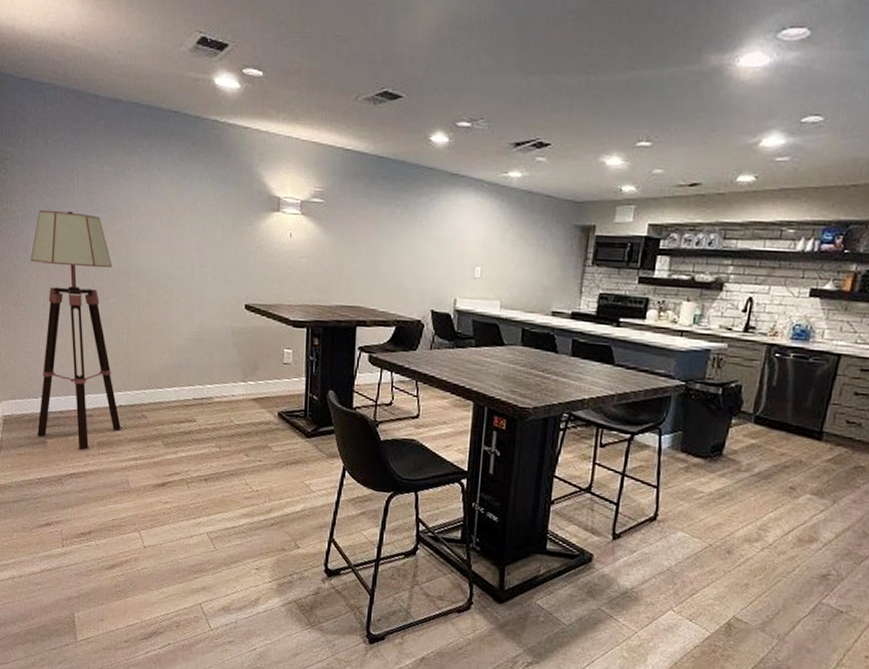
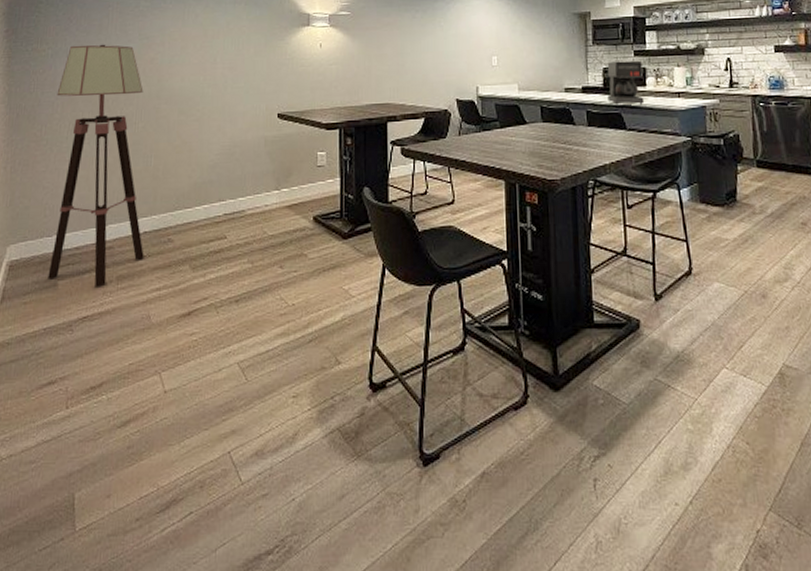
coffee maker: none [598,287,646,340] -> present [607,60,645,105]

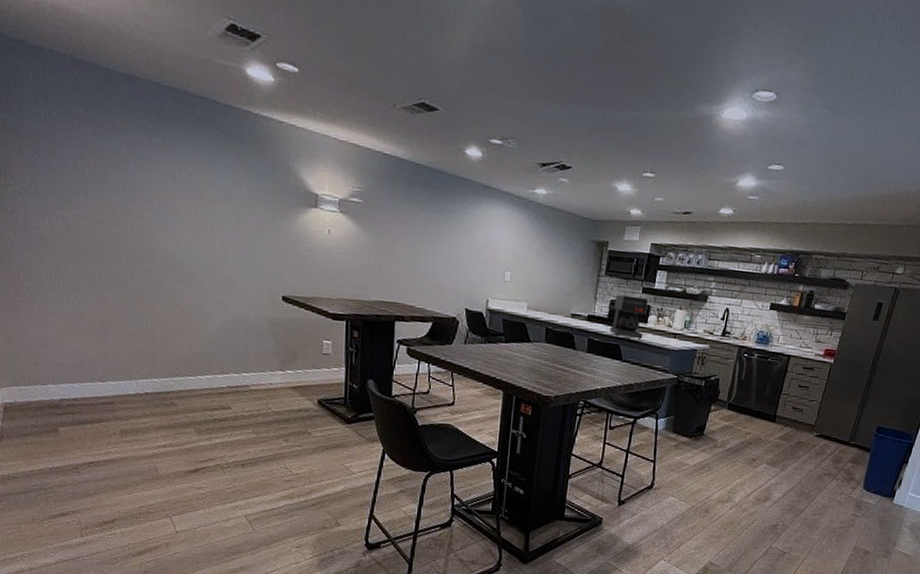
floor lamp: present [48,44,144,287] -> none [32,185,147,438]

